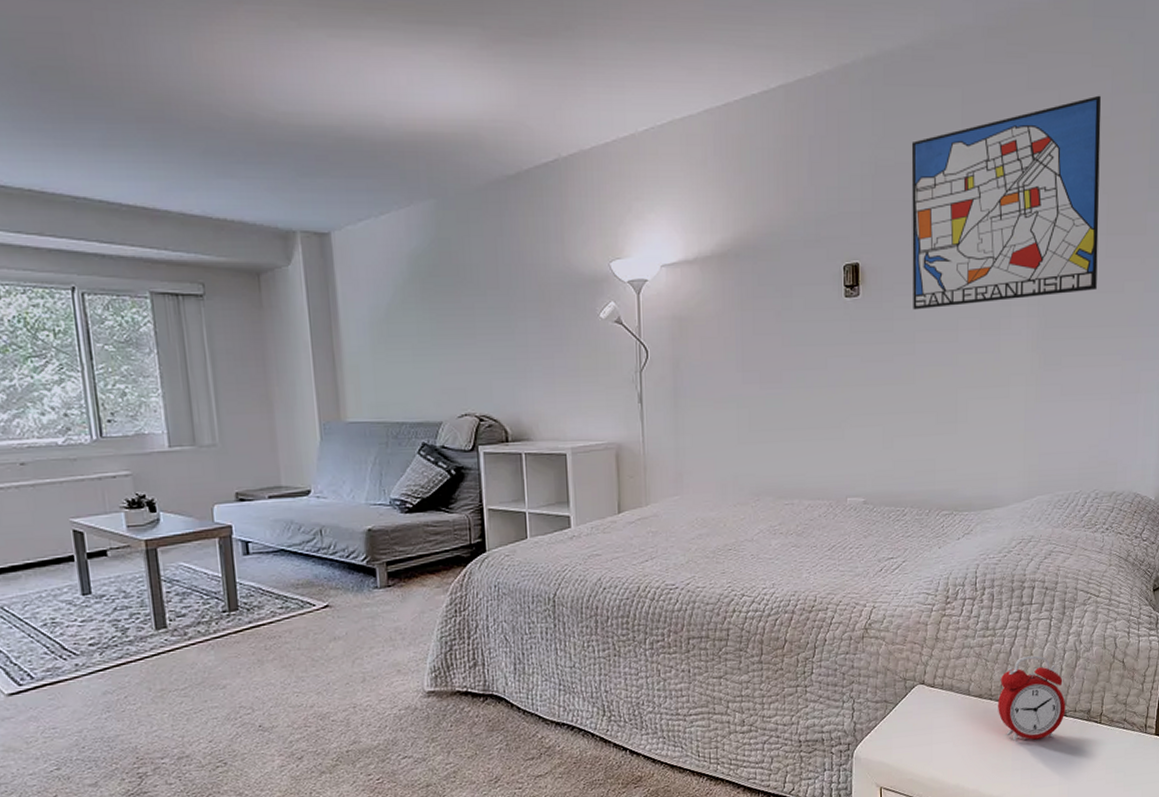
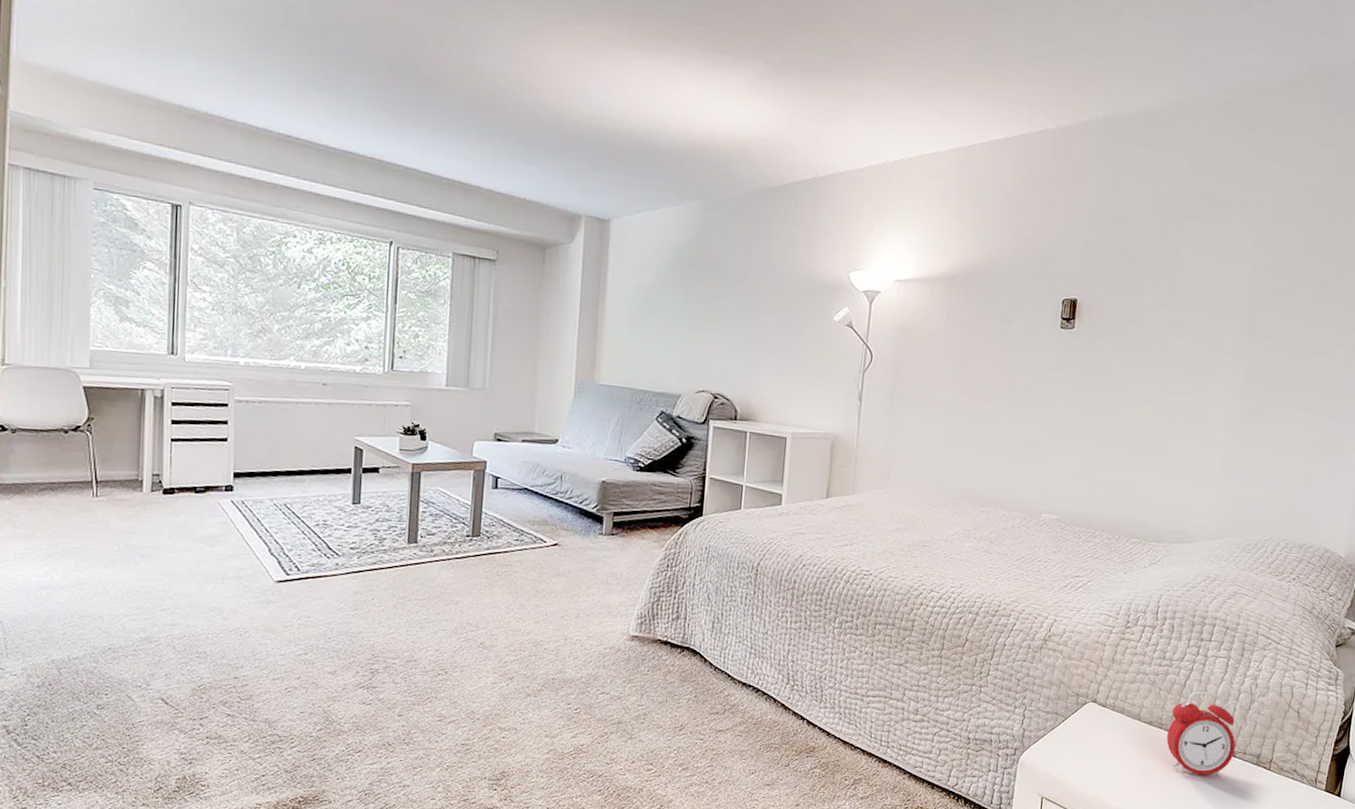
wall art: present [911,95,1102,310] -> none [1124,171,1325,351]

